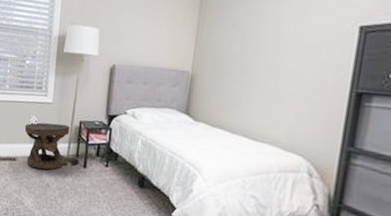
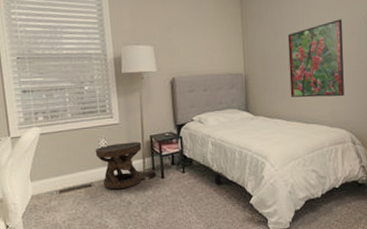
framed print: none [241,24,324,118] -> present [287,19,344,98]

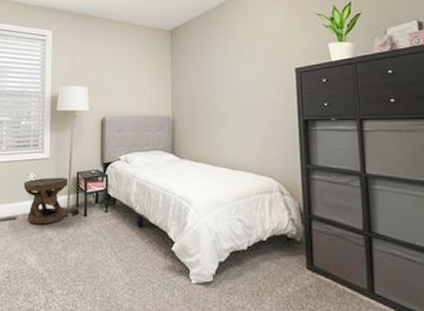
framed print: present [287,19,344,98] -> none [215,69,271,145]

